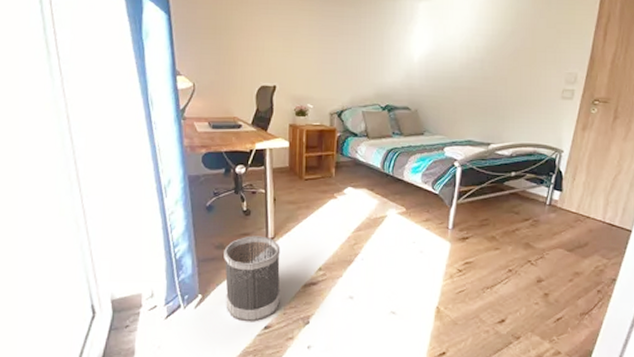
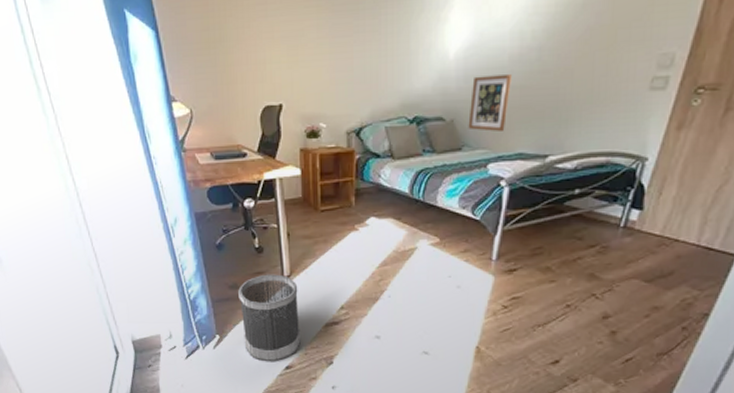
wall art: none [429,77,461,122] -> present [468,74,512,131]

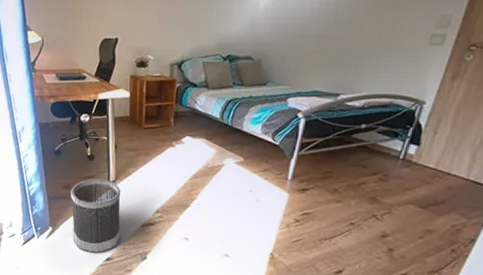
wall art: present [468,74,512,131] -> none [272,25,311,71]

